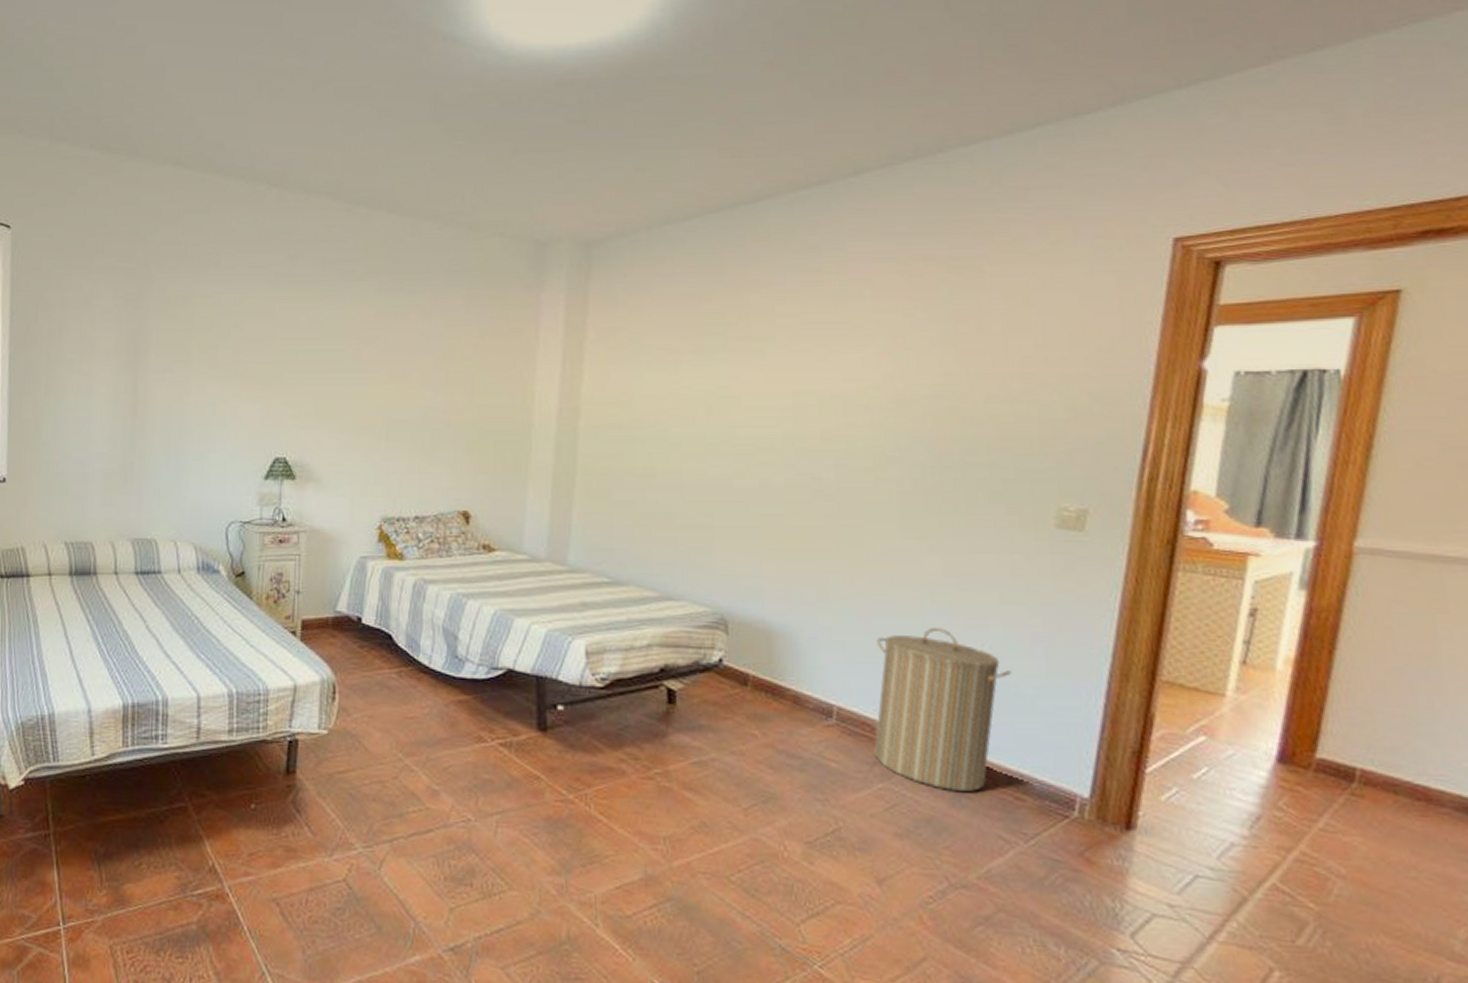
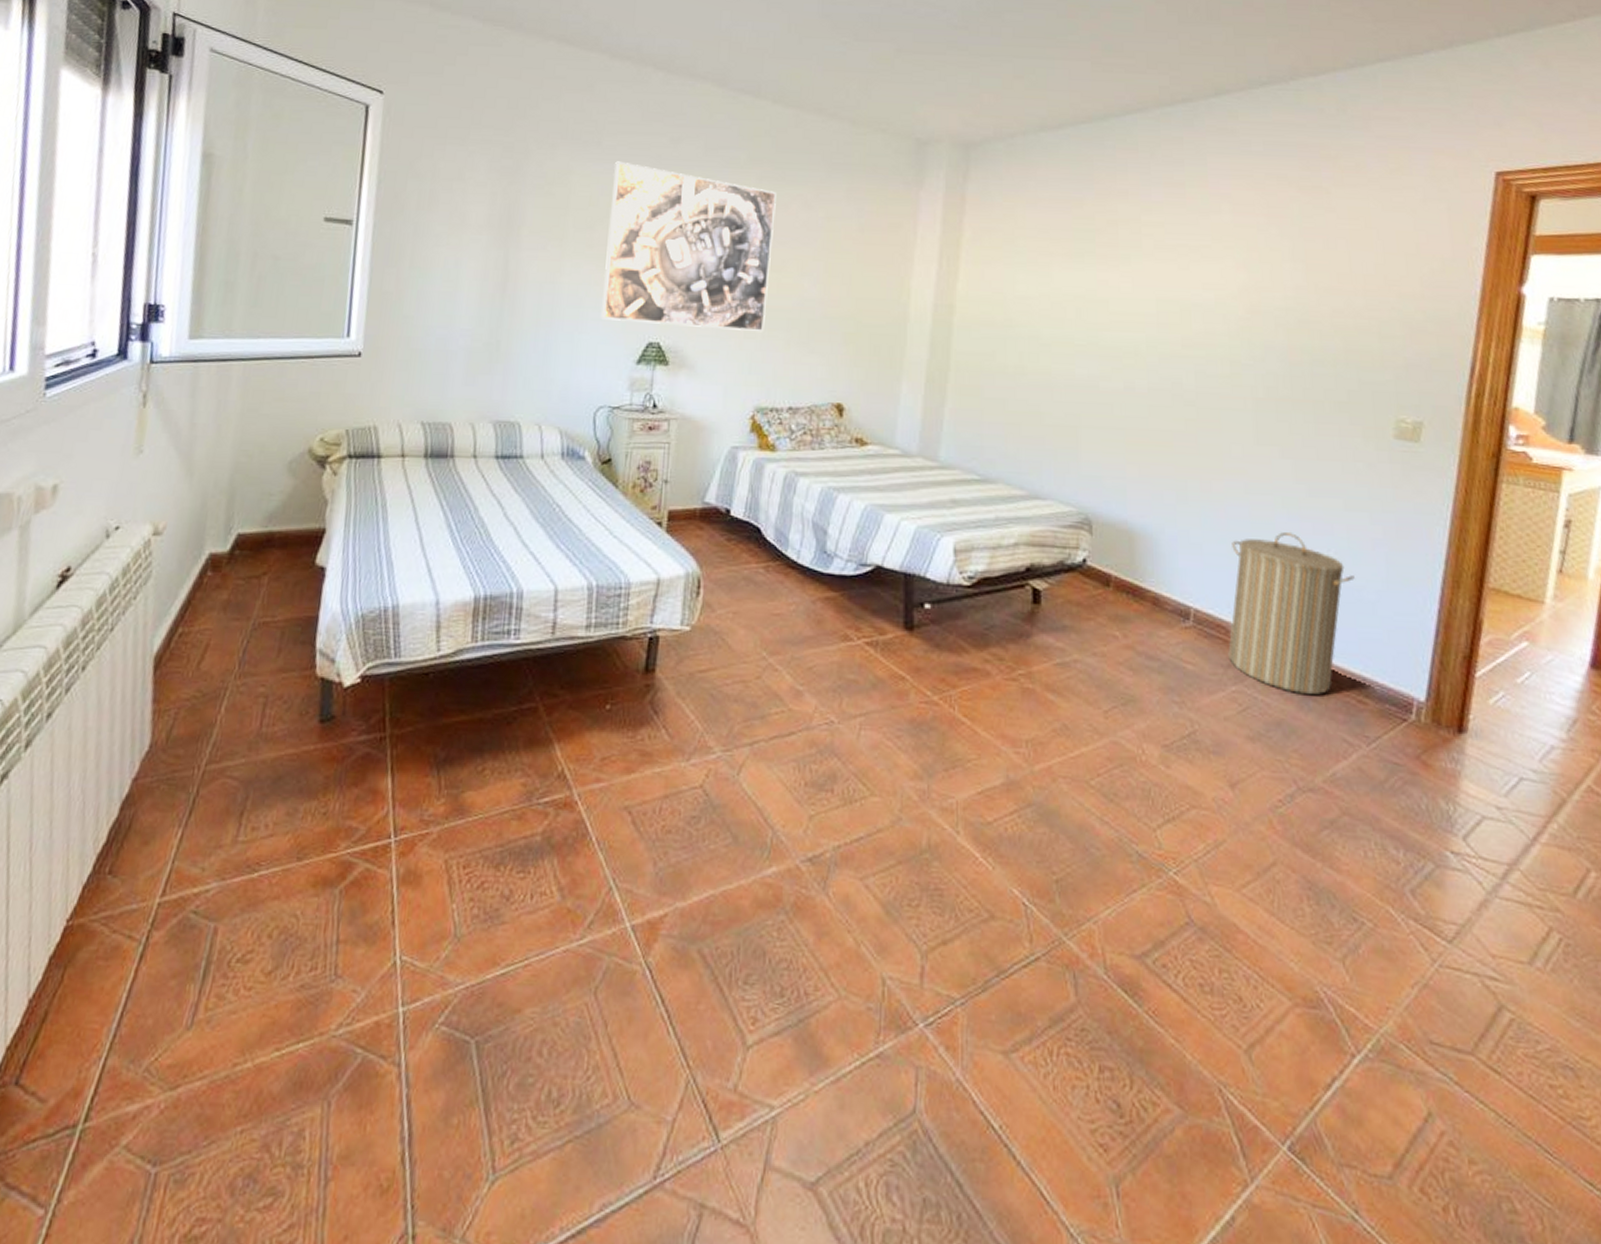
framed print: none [229,281,395,444] -> present [601,161,776,333]

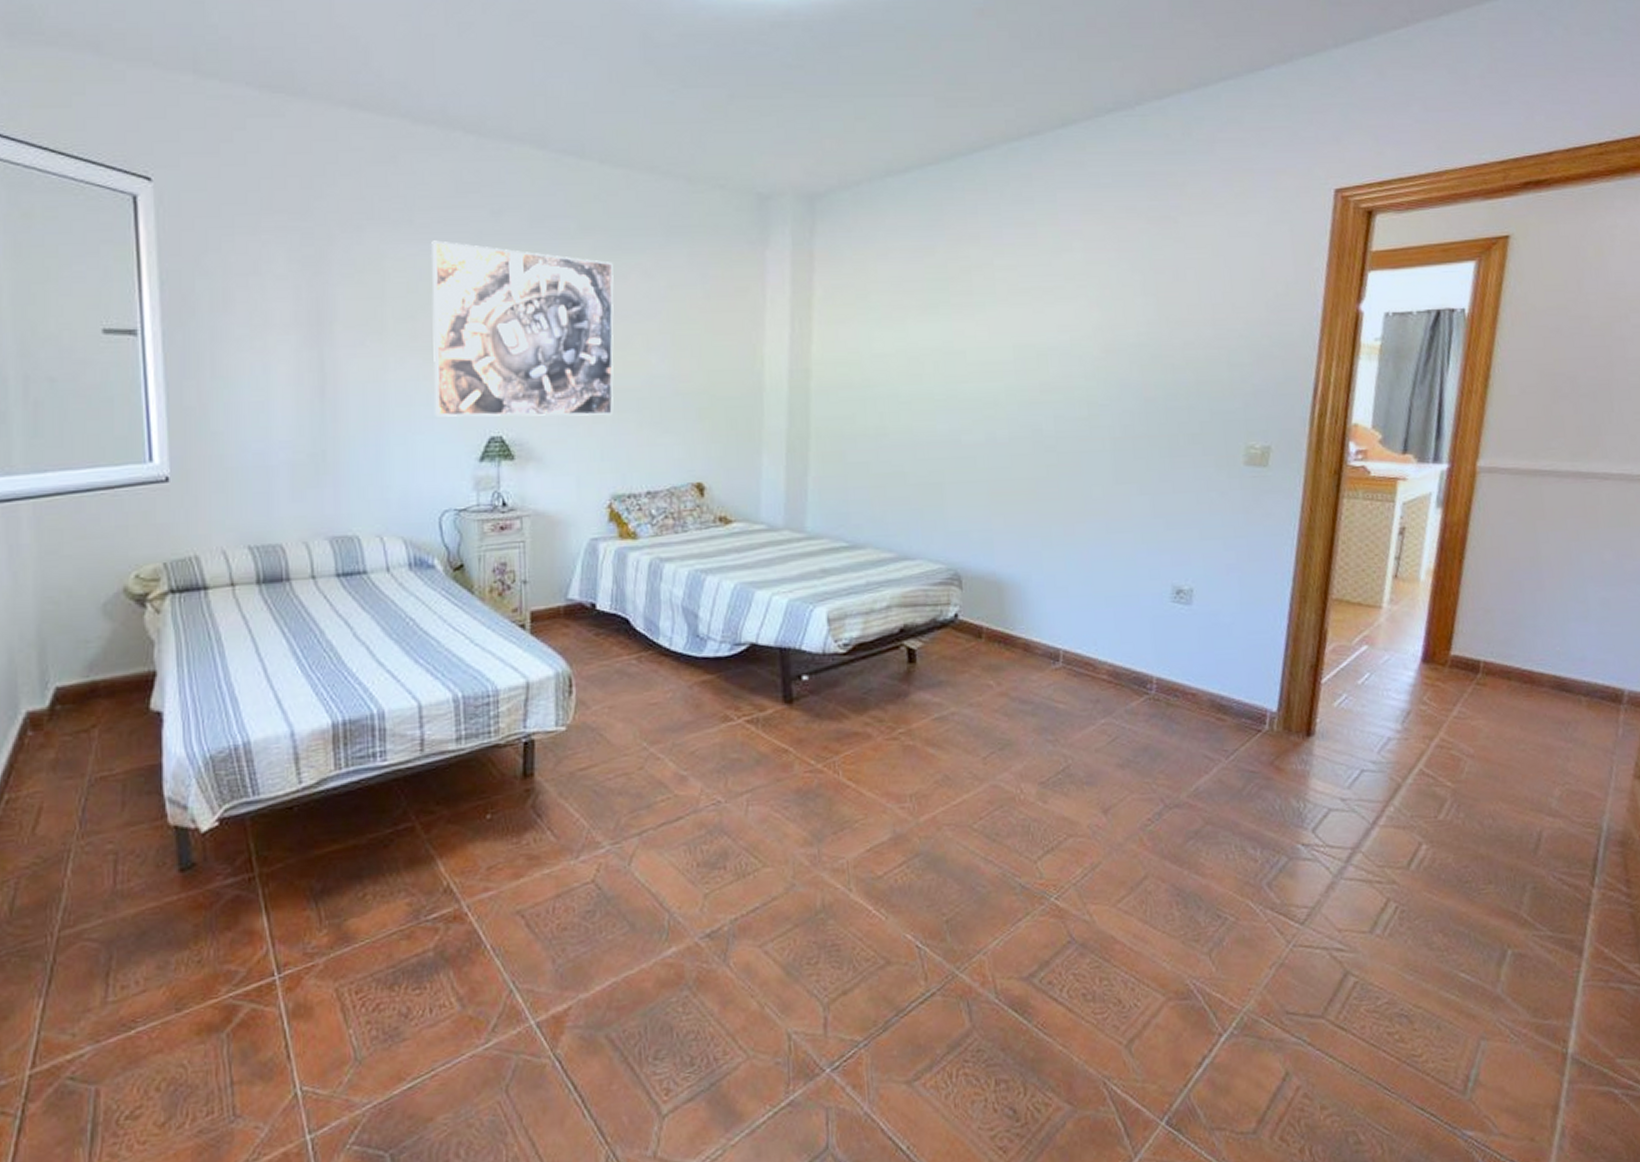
laundry hamper: present [1228,532,1355,695] -> none [1096,567,1211,720]

